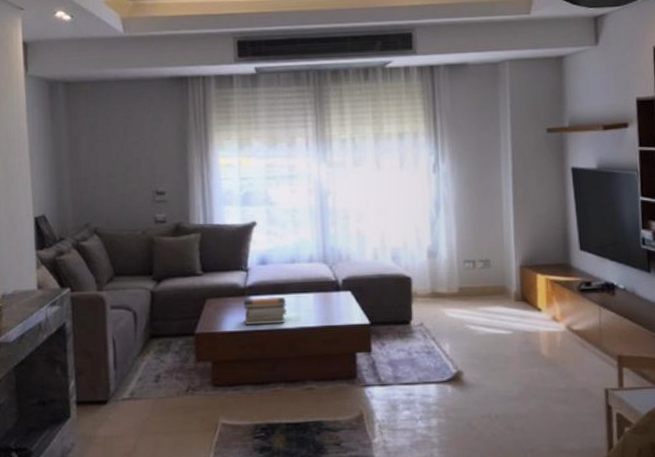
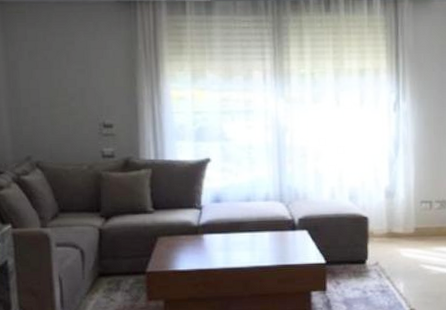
book stack: present [243,297,287,326] -> none [196,236,242,264]

